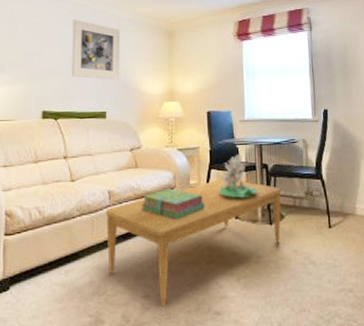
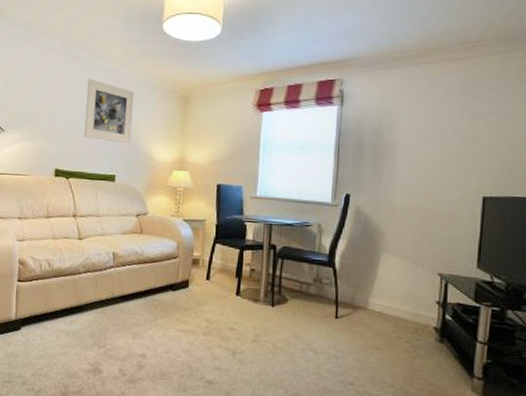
coffee table: present [105,179,281,306] -> none [109,255,288,367]
stack of books: present [141,188,205,221] -> none [143,257,206,289]
potted flower: present [218,154,258,198] -> none [221,231,263,276]

